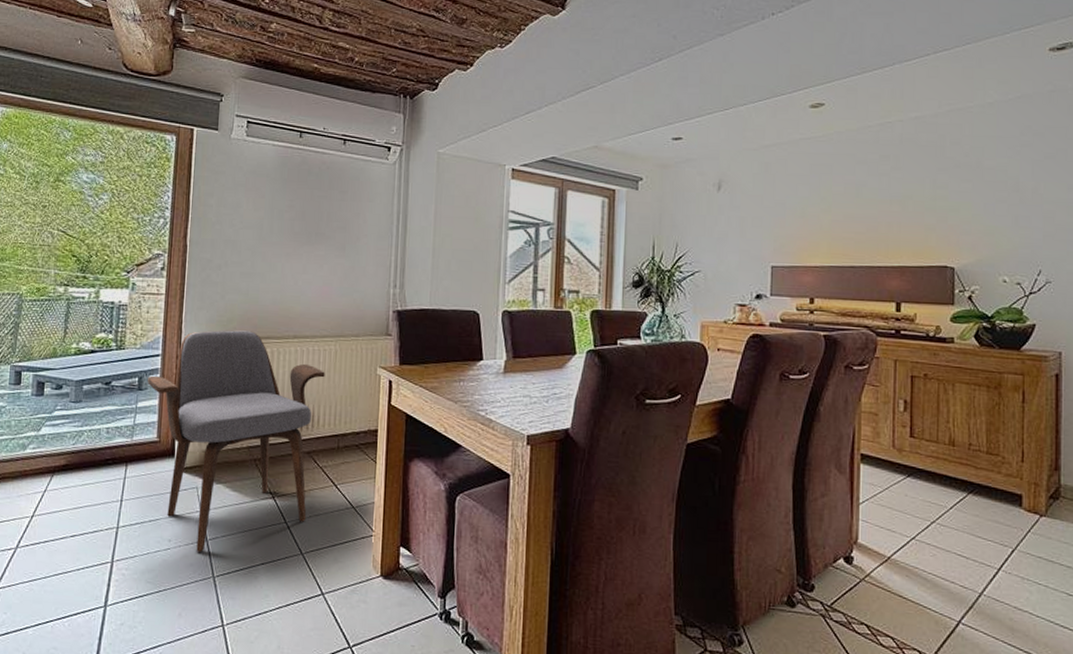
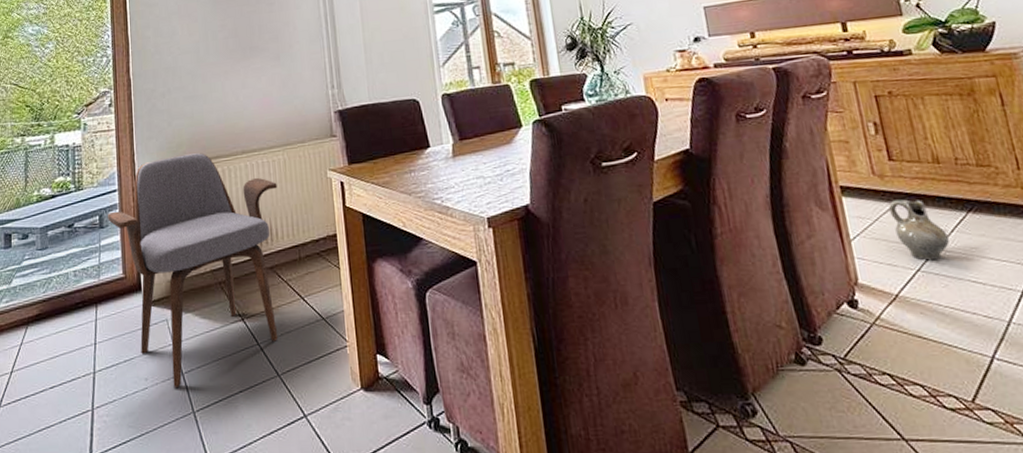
ceramic jug: none [900,473,947,532] -> present [889,199,950,261]

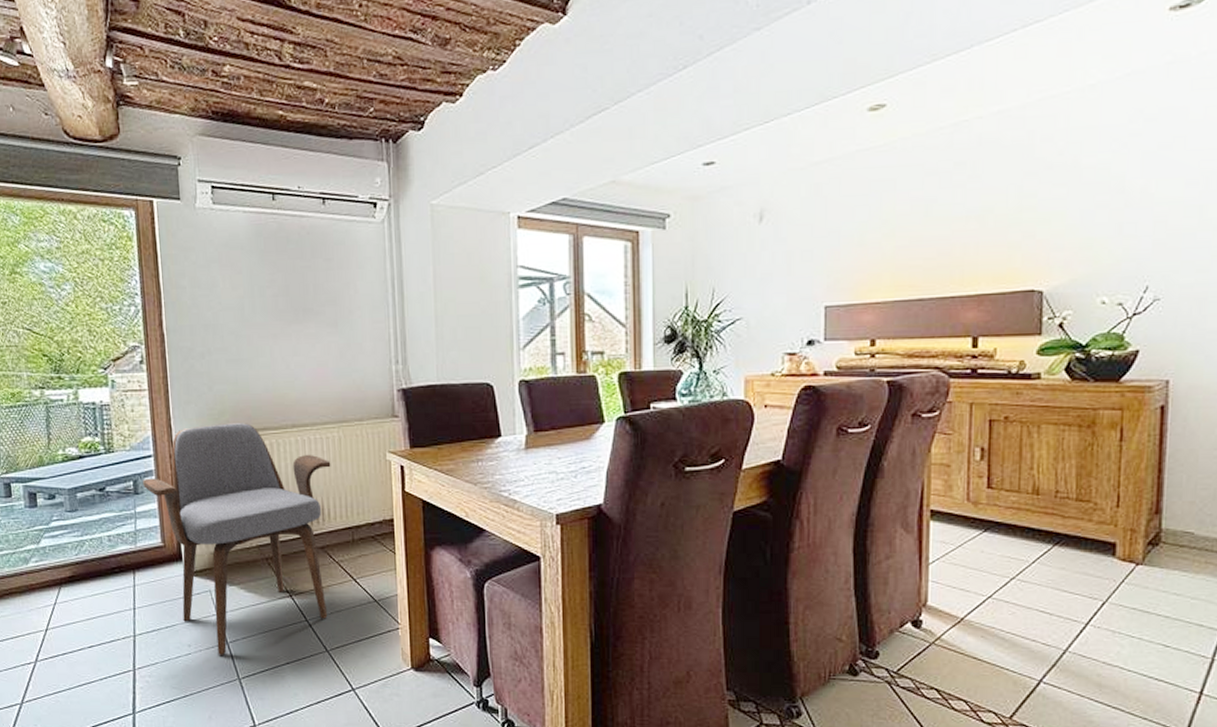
ceramic jug: present [889,199,950,261] -> none [975,528,1029,589]

